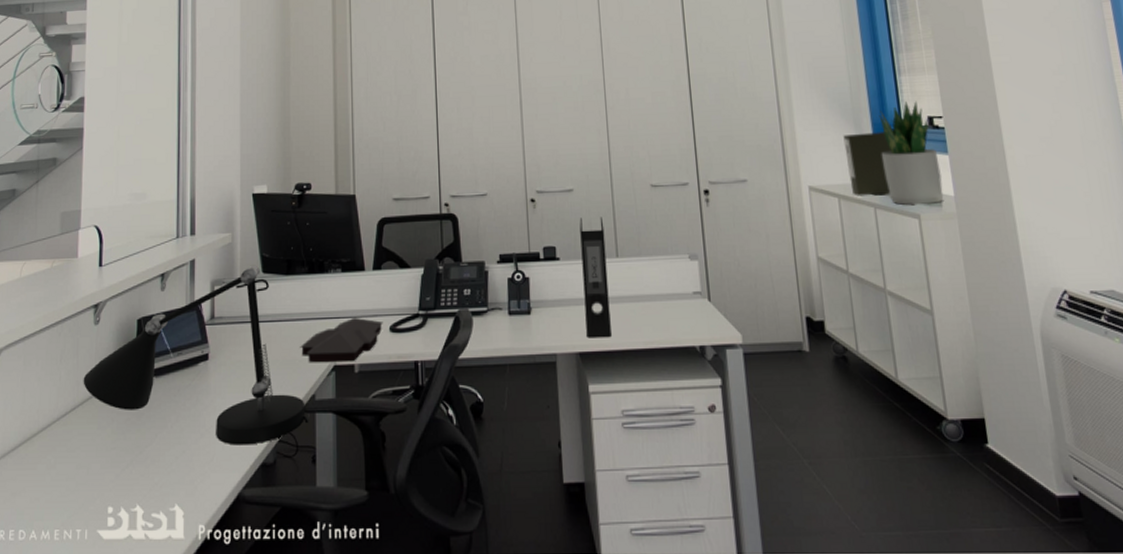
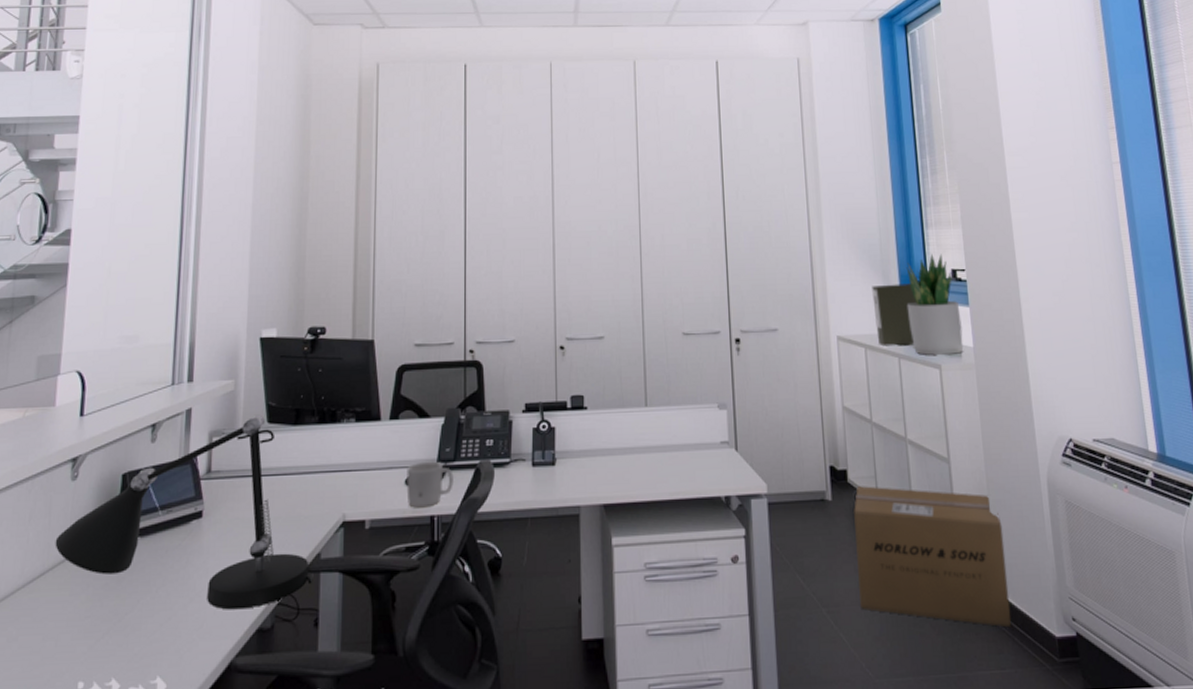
papers: present [300,318,383,362] -> none [306,471,398,518]
mug: none [391,309,435,354] -> present [406,461,454,508]
binder: present [579,217,612,338] -> none [609,365,637,490]
box: none [833,337,1007,485] -> present [854,486,1012,628]

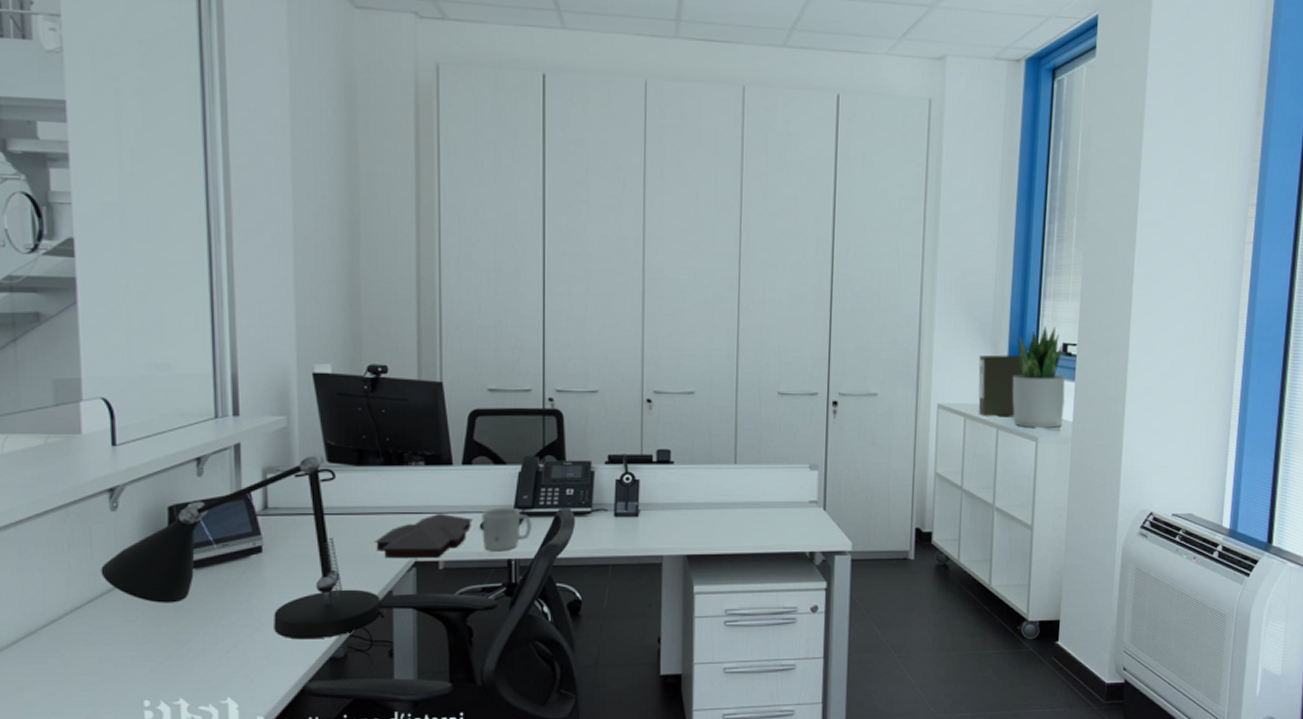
papers: none [306,471,398,518] -> present [374,514,473,557]
box: present [854,486,1012,628] -> none [930,548,1074,675]

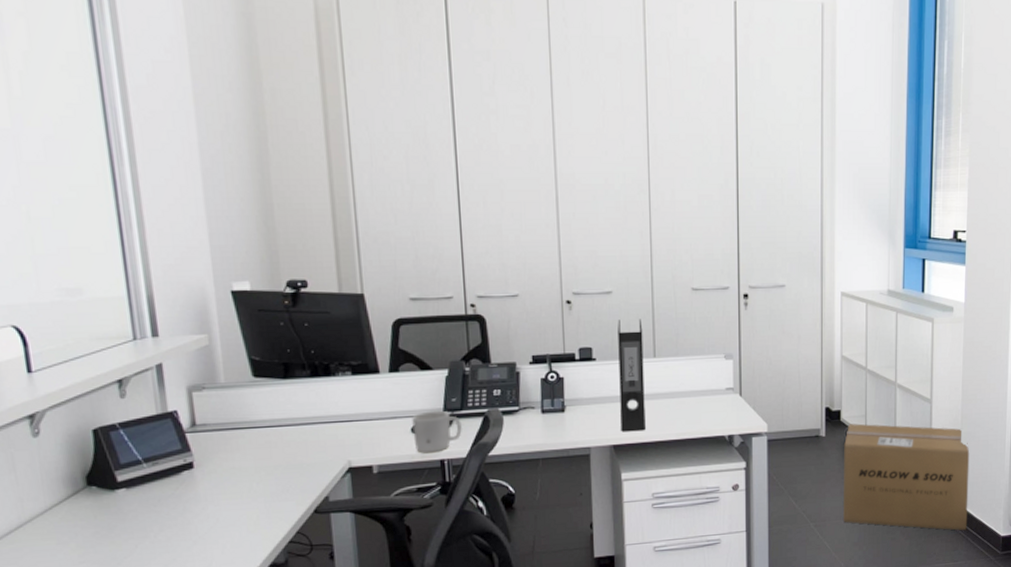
desk lamp: present [100,453,386,640] -> none [27,369,324,549]
papers: present [374,514,473,557] -> none [307,420,403,465]
binder: none [696,422,725,542] -> present [617,319,646,432]
box: none [930,548,1074,675] -> present [843,423,970,531]
binder: present [978,354,1023,417] -> none [877,243,918,302]
planter: present [1012,326,1065,429] -> none [908,215,957,311]

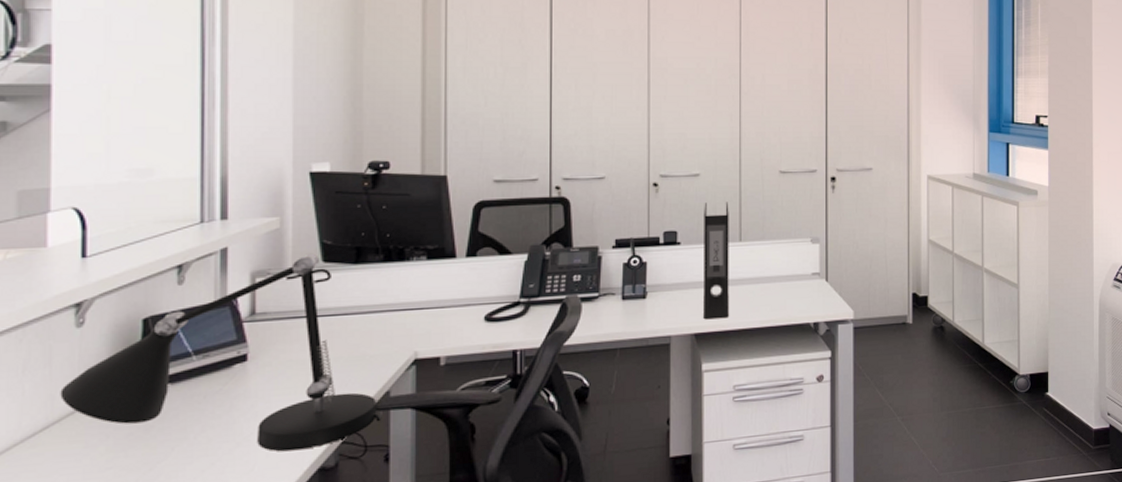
desk lamp: none [27,369,324,549] -> present [60,253,382,452]
mug: present [412,410,462,453] -> none [486,297,538,343]
box: present [843,423,970,531] -> none [931,310,1059,424]

